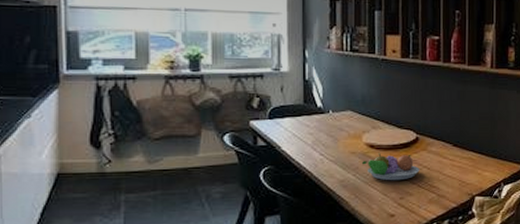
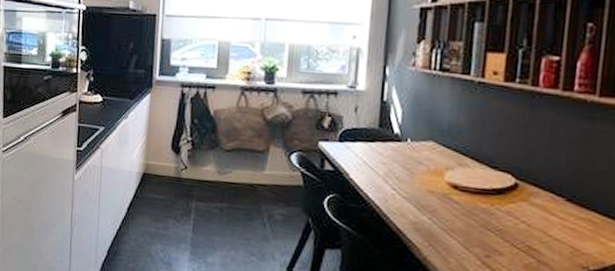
fruit bowl: present [361,153,420,181] -> none [440,196,516,234]

